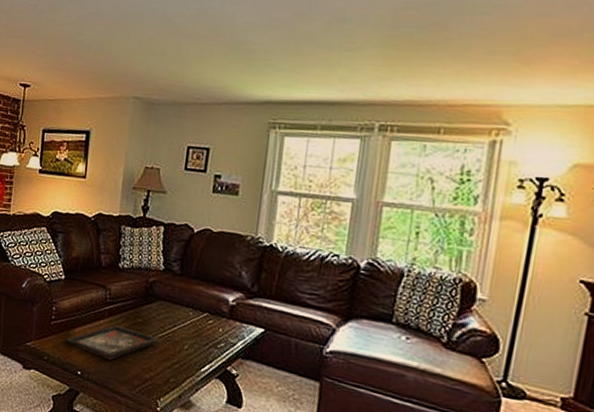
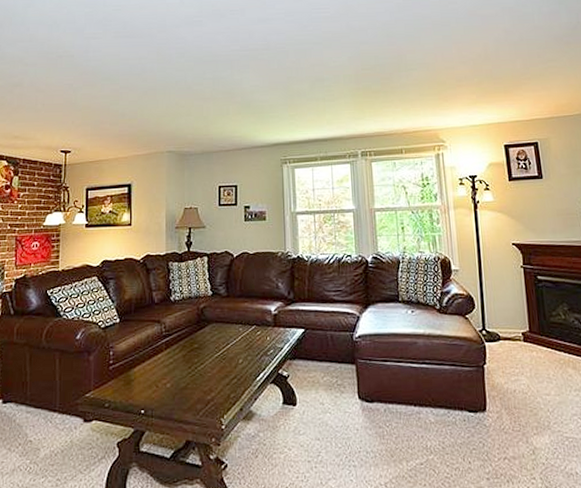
decorative tray: present [66,324,159,361] -> none [126,355,216,392]

